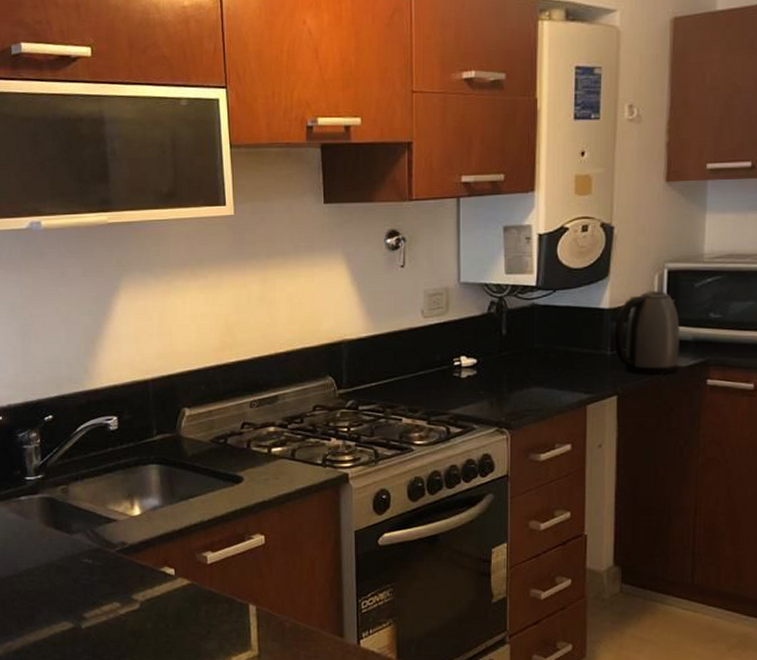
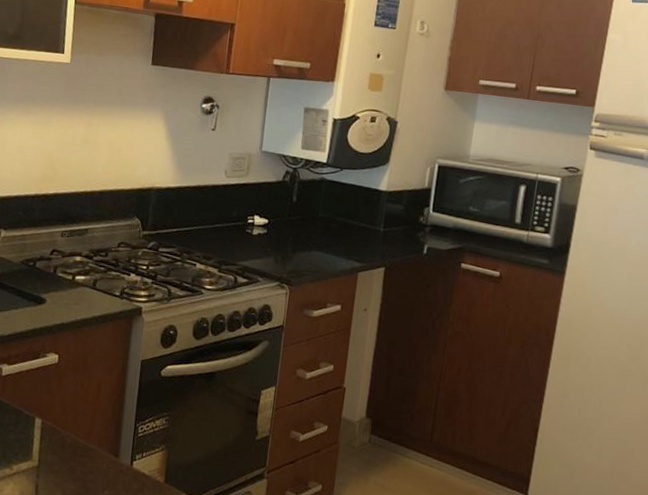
kettle: present [614,291,680,375] -> none [387,180,444,255]

